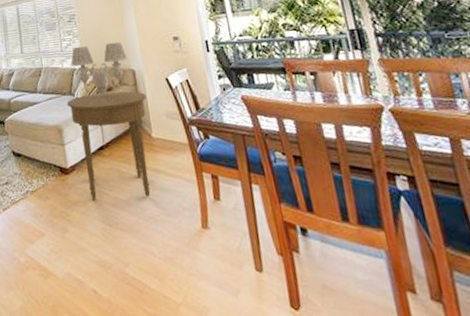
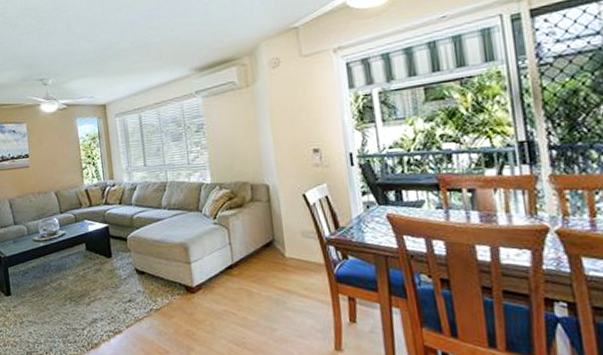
side table: present [67,91,151,201] -> none [194,207,282,320]
wall sconce: present [71,41,128,94] -> none [198,154,262,211]

